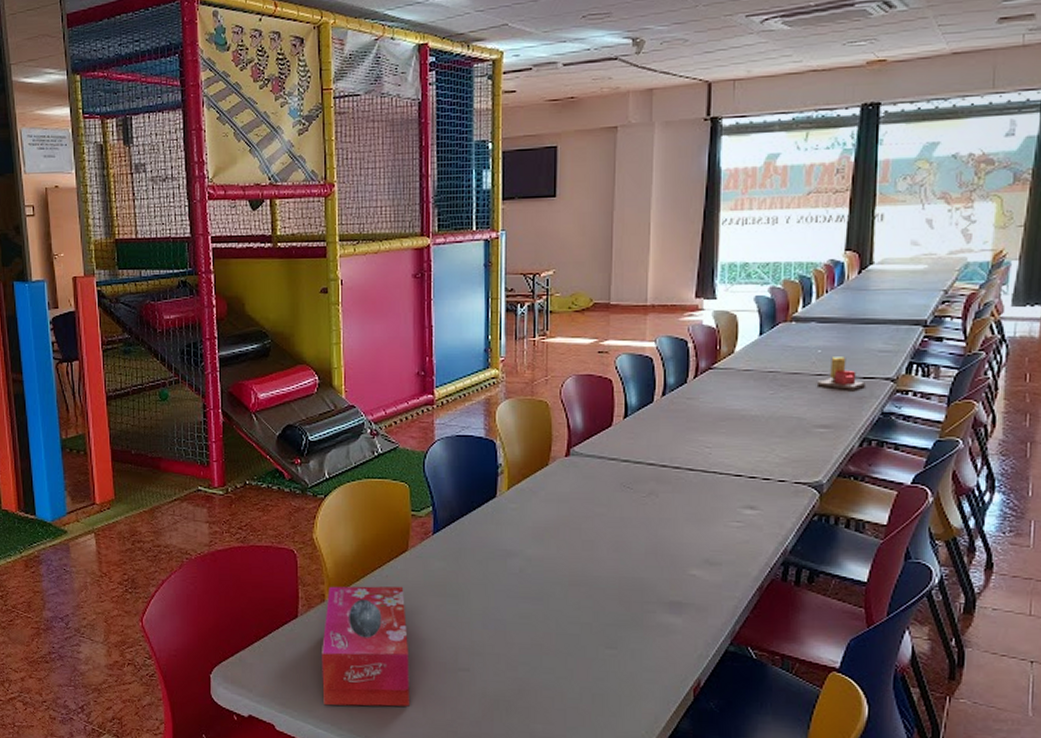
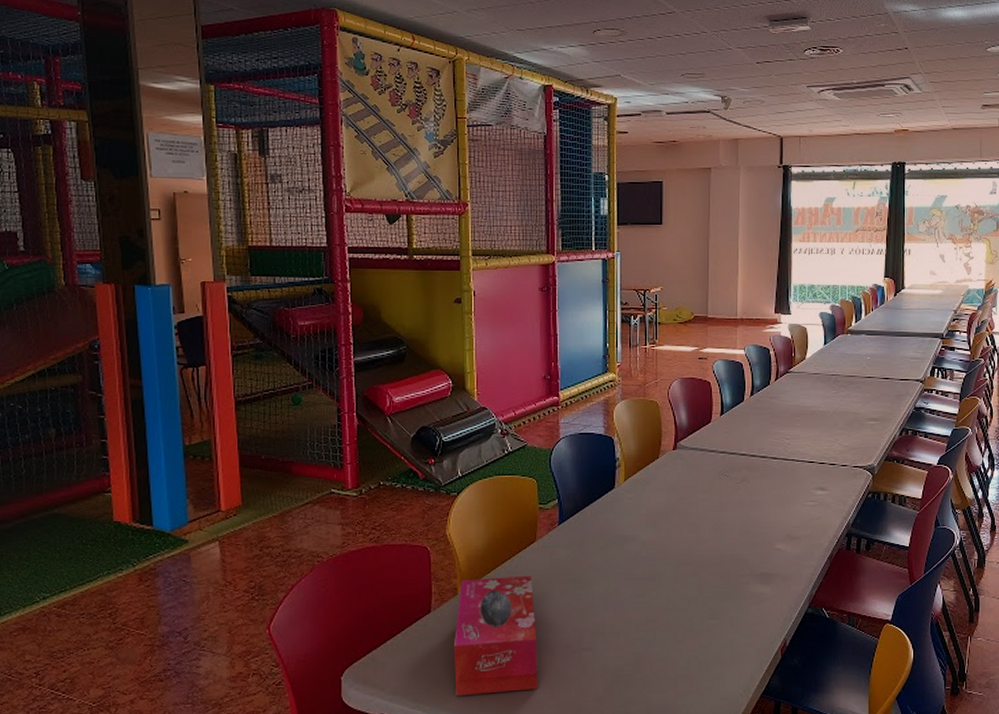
candle: present [816,357,865,390] -> none [867,362,902,390]

